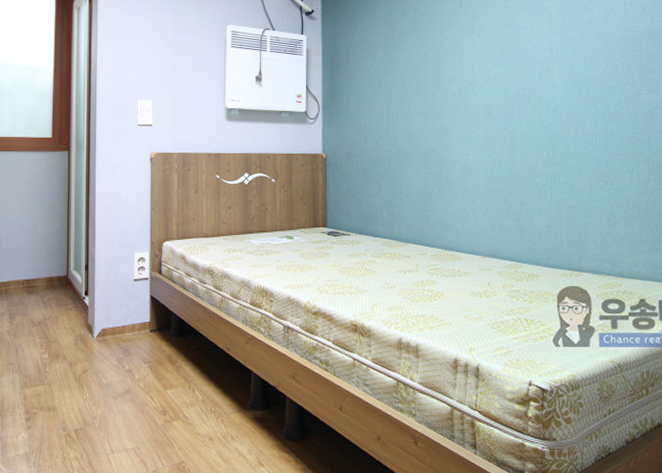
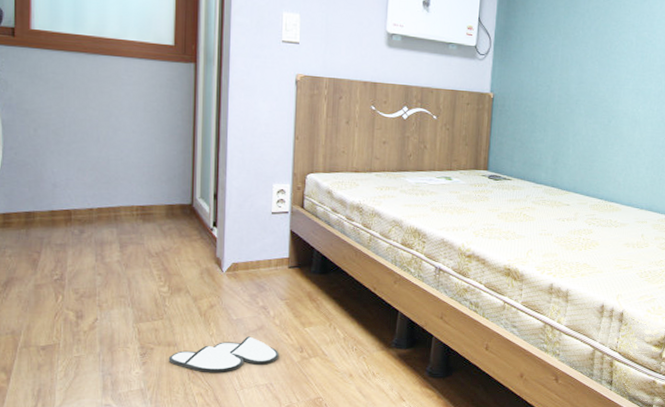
slippers: none [49,400,145,436] -> present [168,336,279,372]

